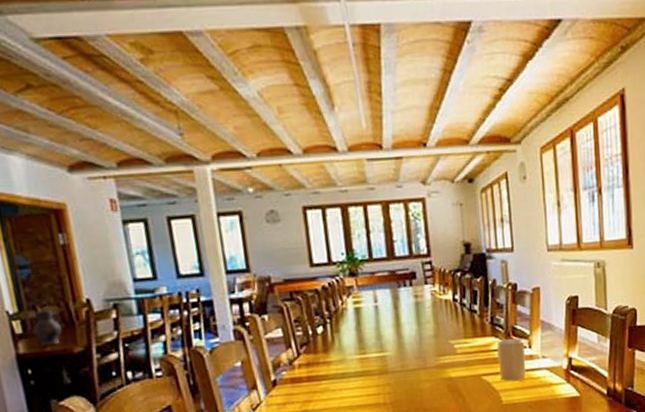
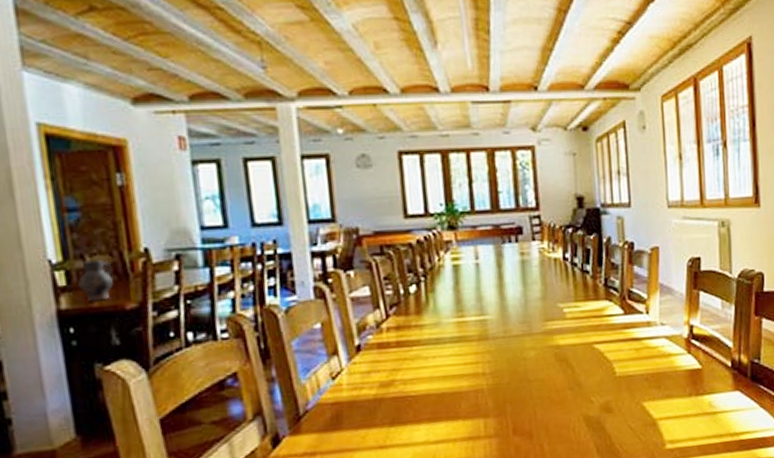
cup: present [497,338,527,381] -> none [611,302,643,351]

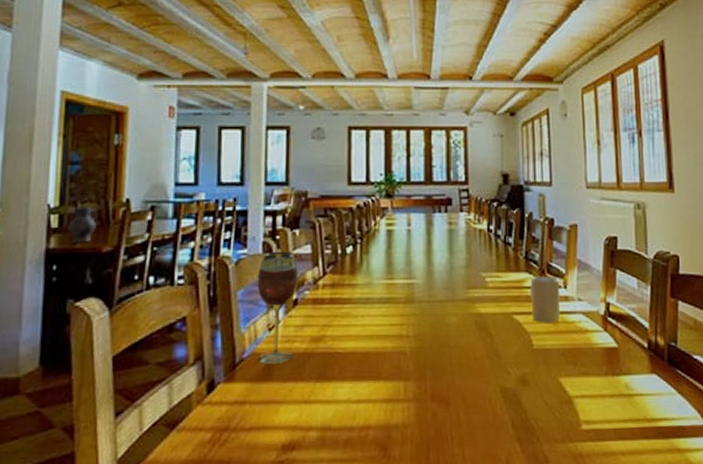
wineglass: none [311,294,362,414] -> present [257,251,299,364]
cup: none [611,302,643,351] -> present [530,276,561,323]

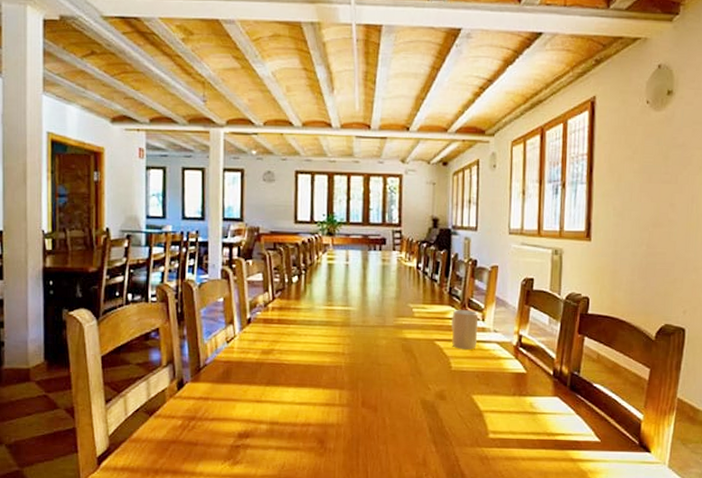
pitcher: present [68,207,97,243] -> none [60,234,82,264]
wineglass: present [257,251,299,364] -> none [217,277,252,370]

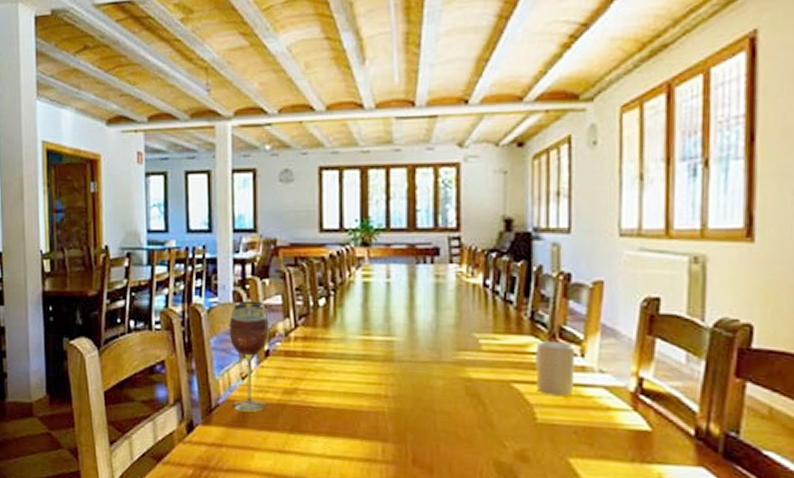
wineglass: none [217,277,252,370] -> present [229,301,270,412]

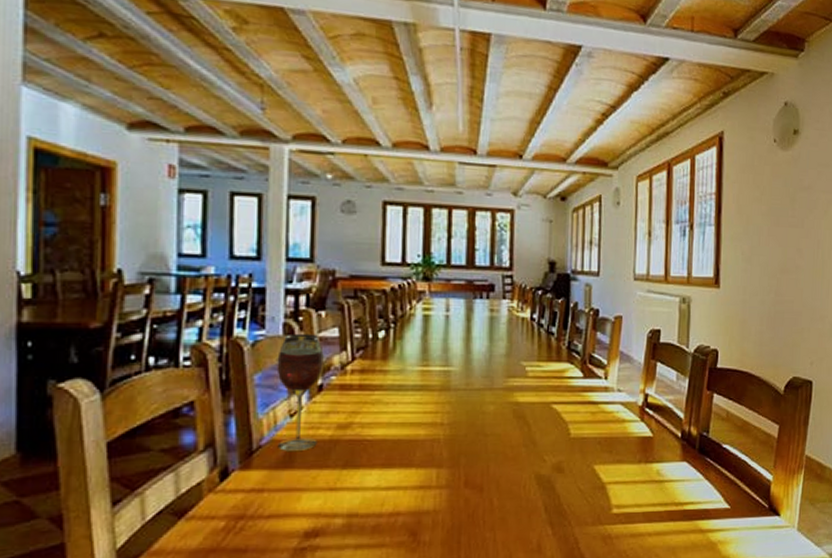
cup: present [535,341,576,396] -> none [570,367,601,413]

